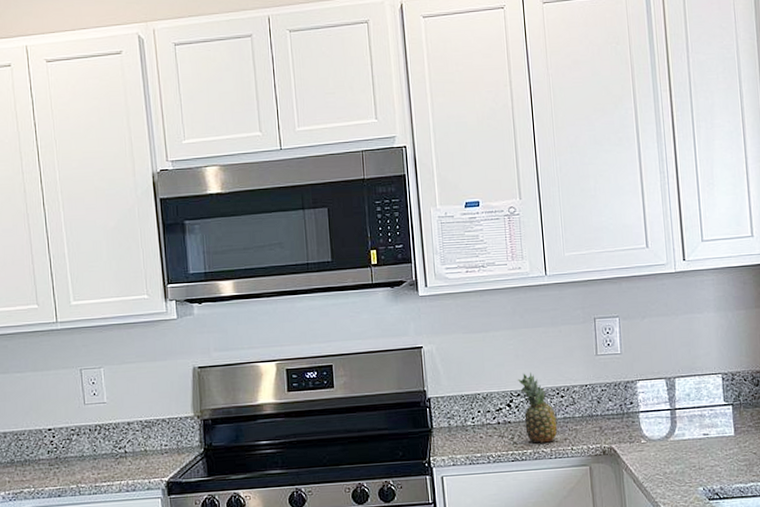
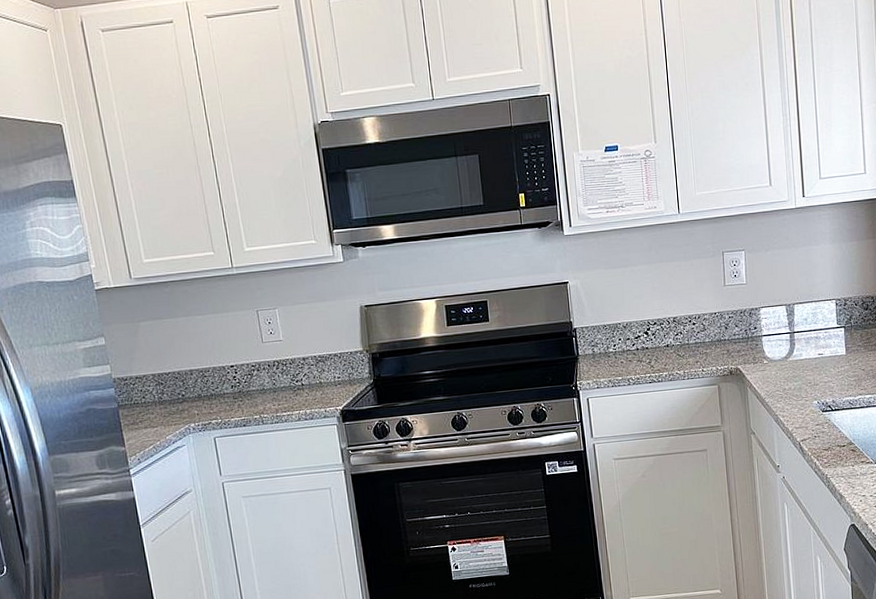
fruit: present [518,371,558,444] -> none [654,302,690,367]

